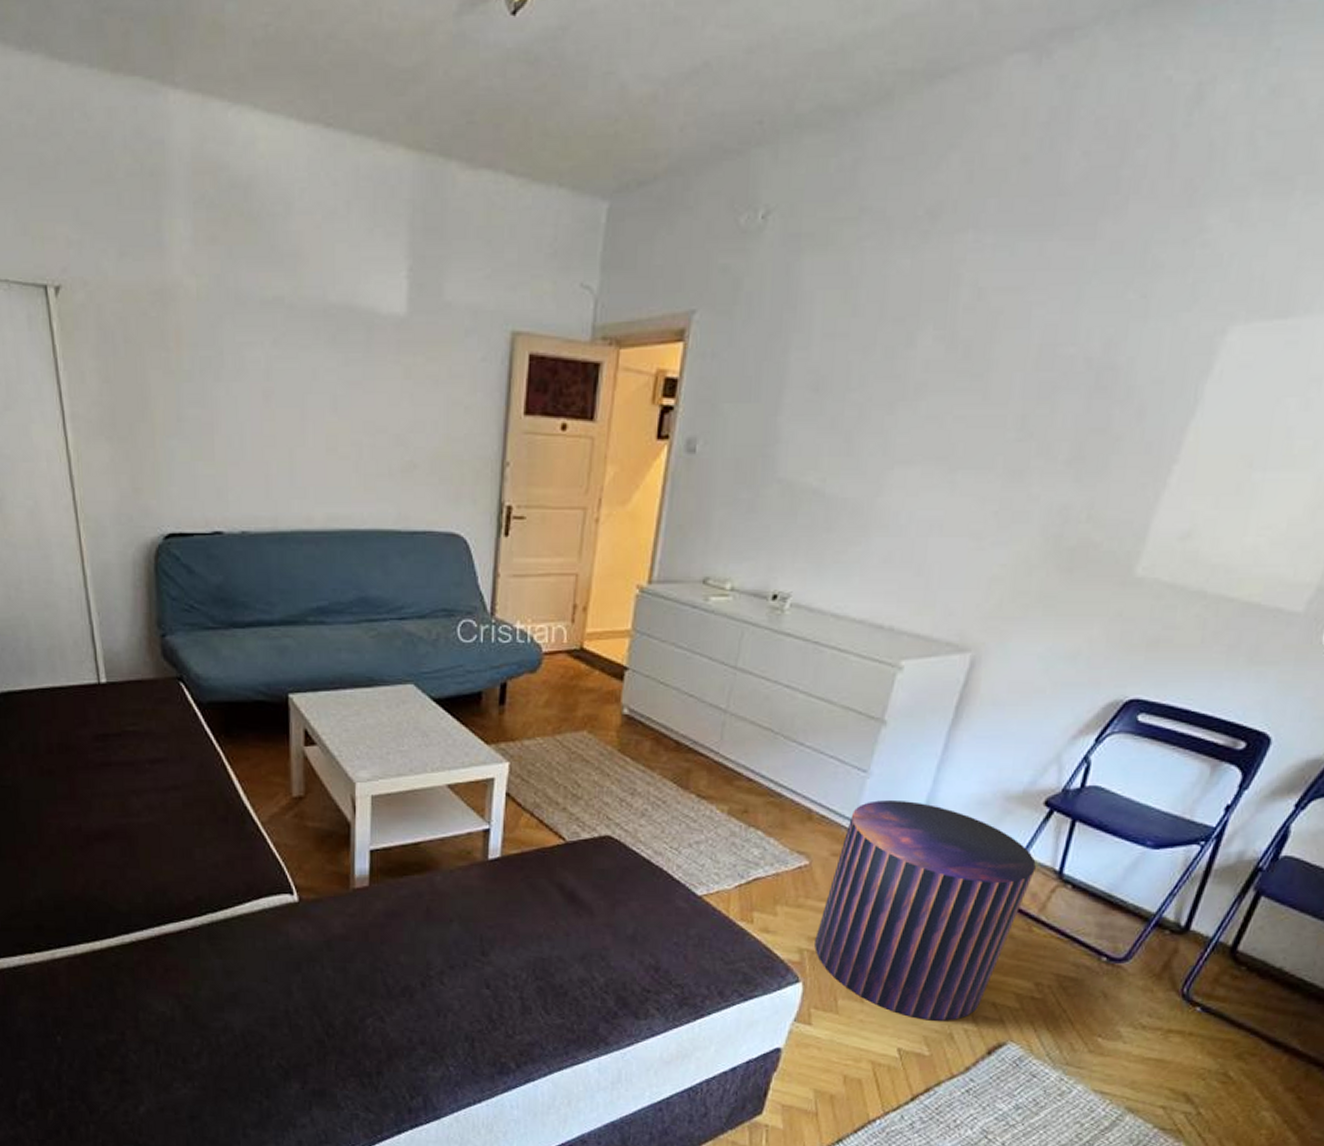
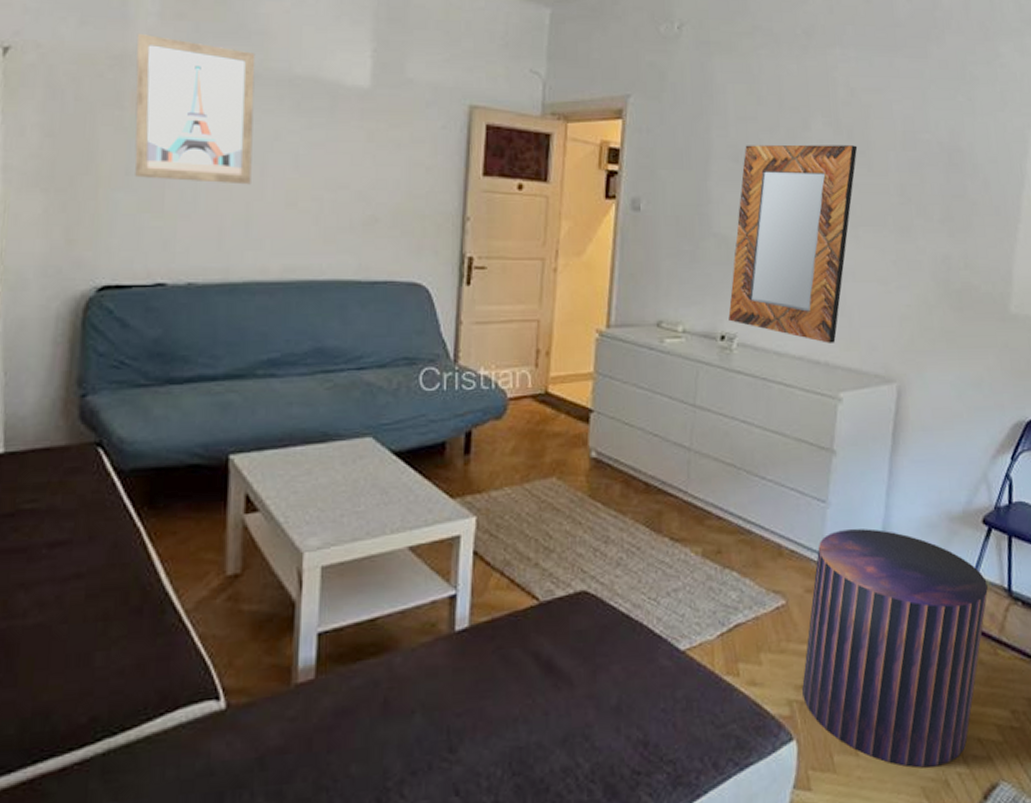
wall art: none [173,262,293,430] -> present [134,33,256,185]
home mirror: none [784,366,974,606] -> present [728,144,858,343]

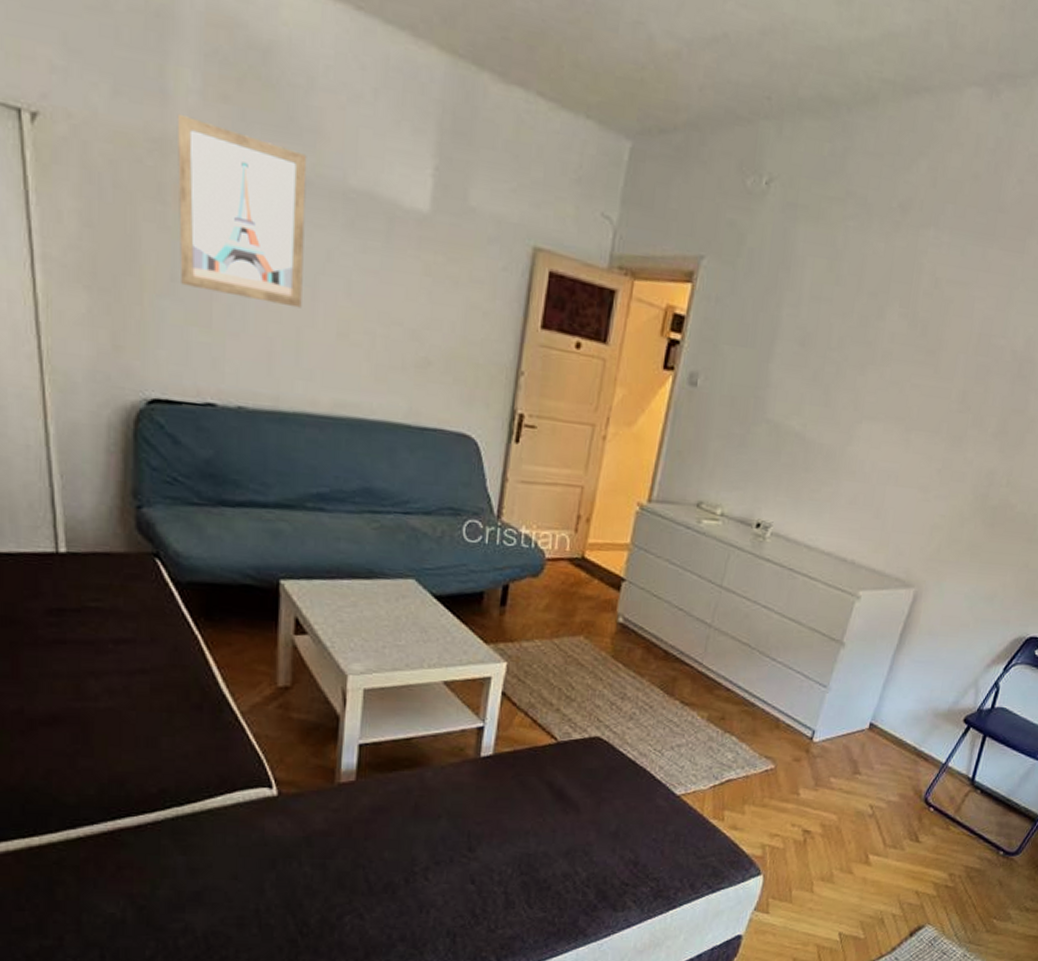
home mirror: present [728,144,858,343] -> none [767,328,929,544]
pouf: present [802,528,988,768] -> none [775,713,955,908]

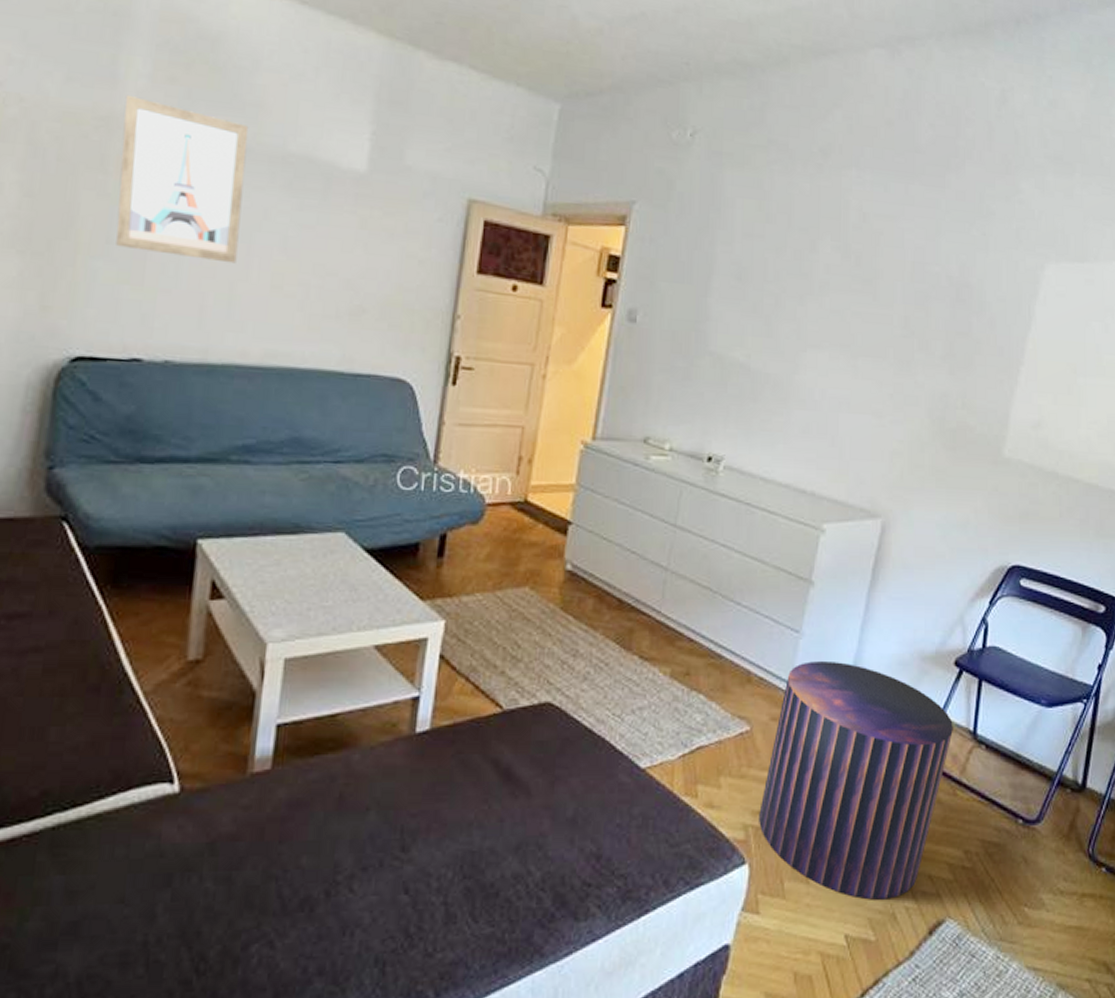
pouf: none [775,713,955,908] -> present [759,661,953,900]

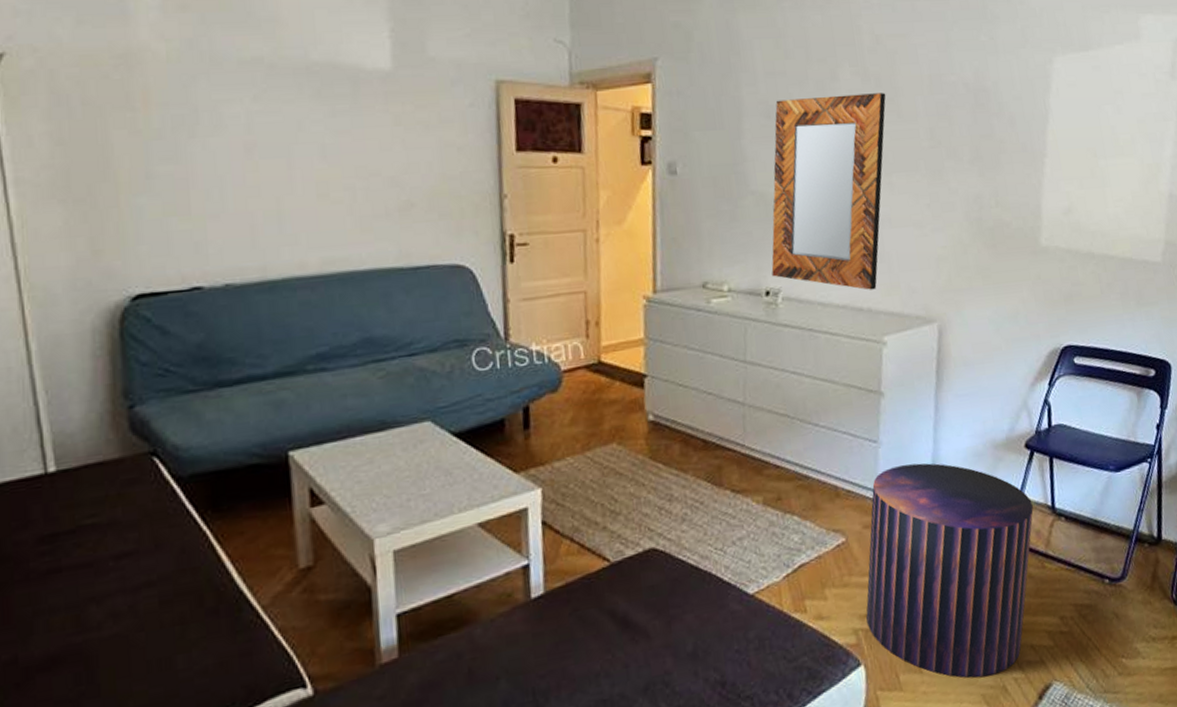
wall art: present [116,94,249,264] -> none [139,29,279,181]
home mirror: none [717,263,865,473] -> present [771,93,886,290]

